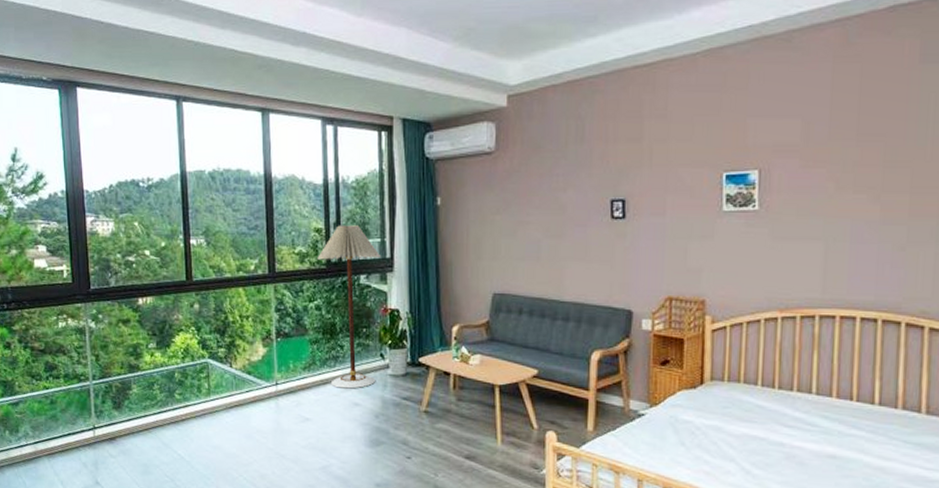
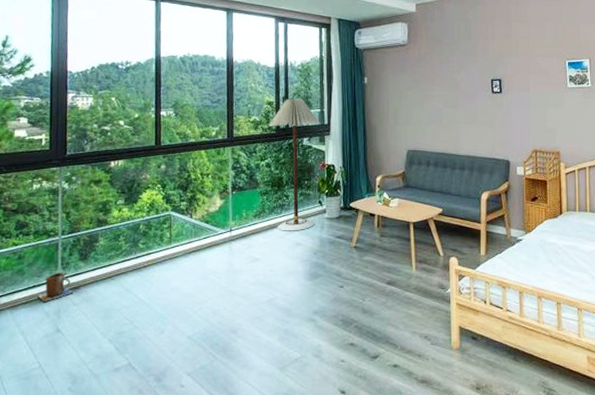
ceramic jug: none [73,420,110,452] -> present [37,272,74,303]

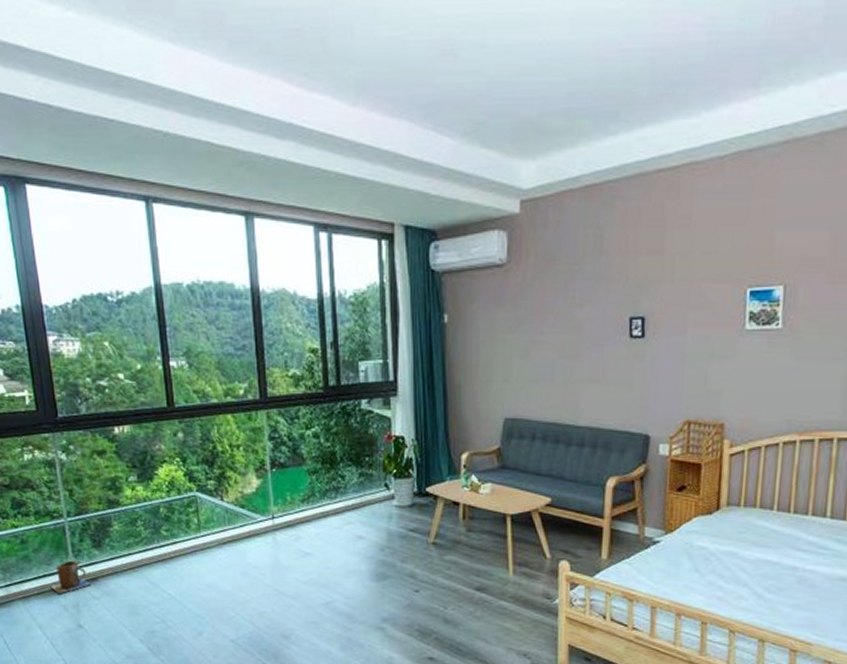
floor lamp: present [269,99,321,231] -> none [313,345,384,521]

